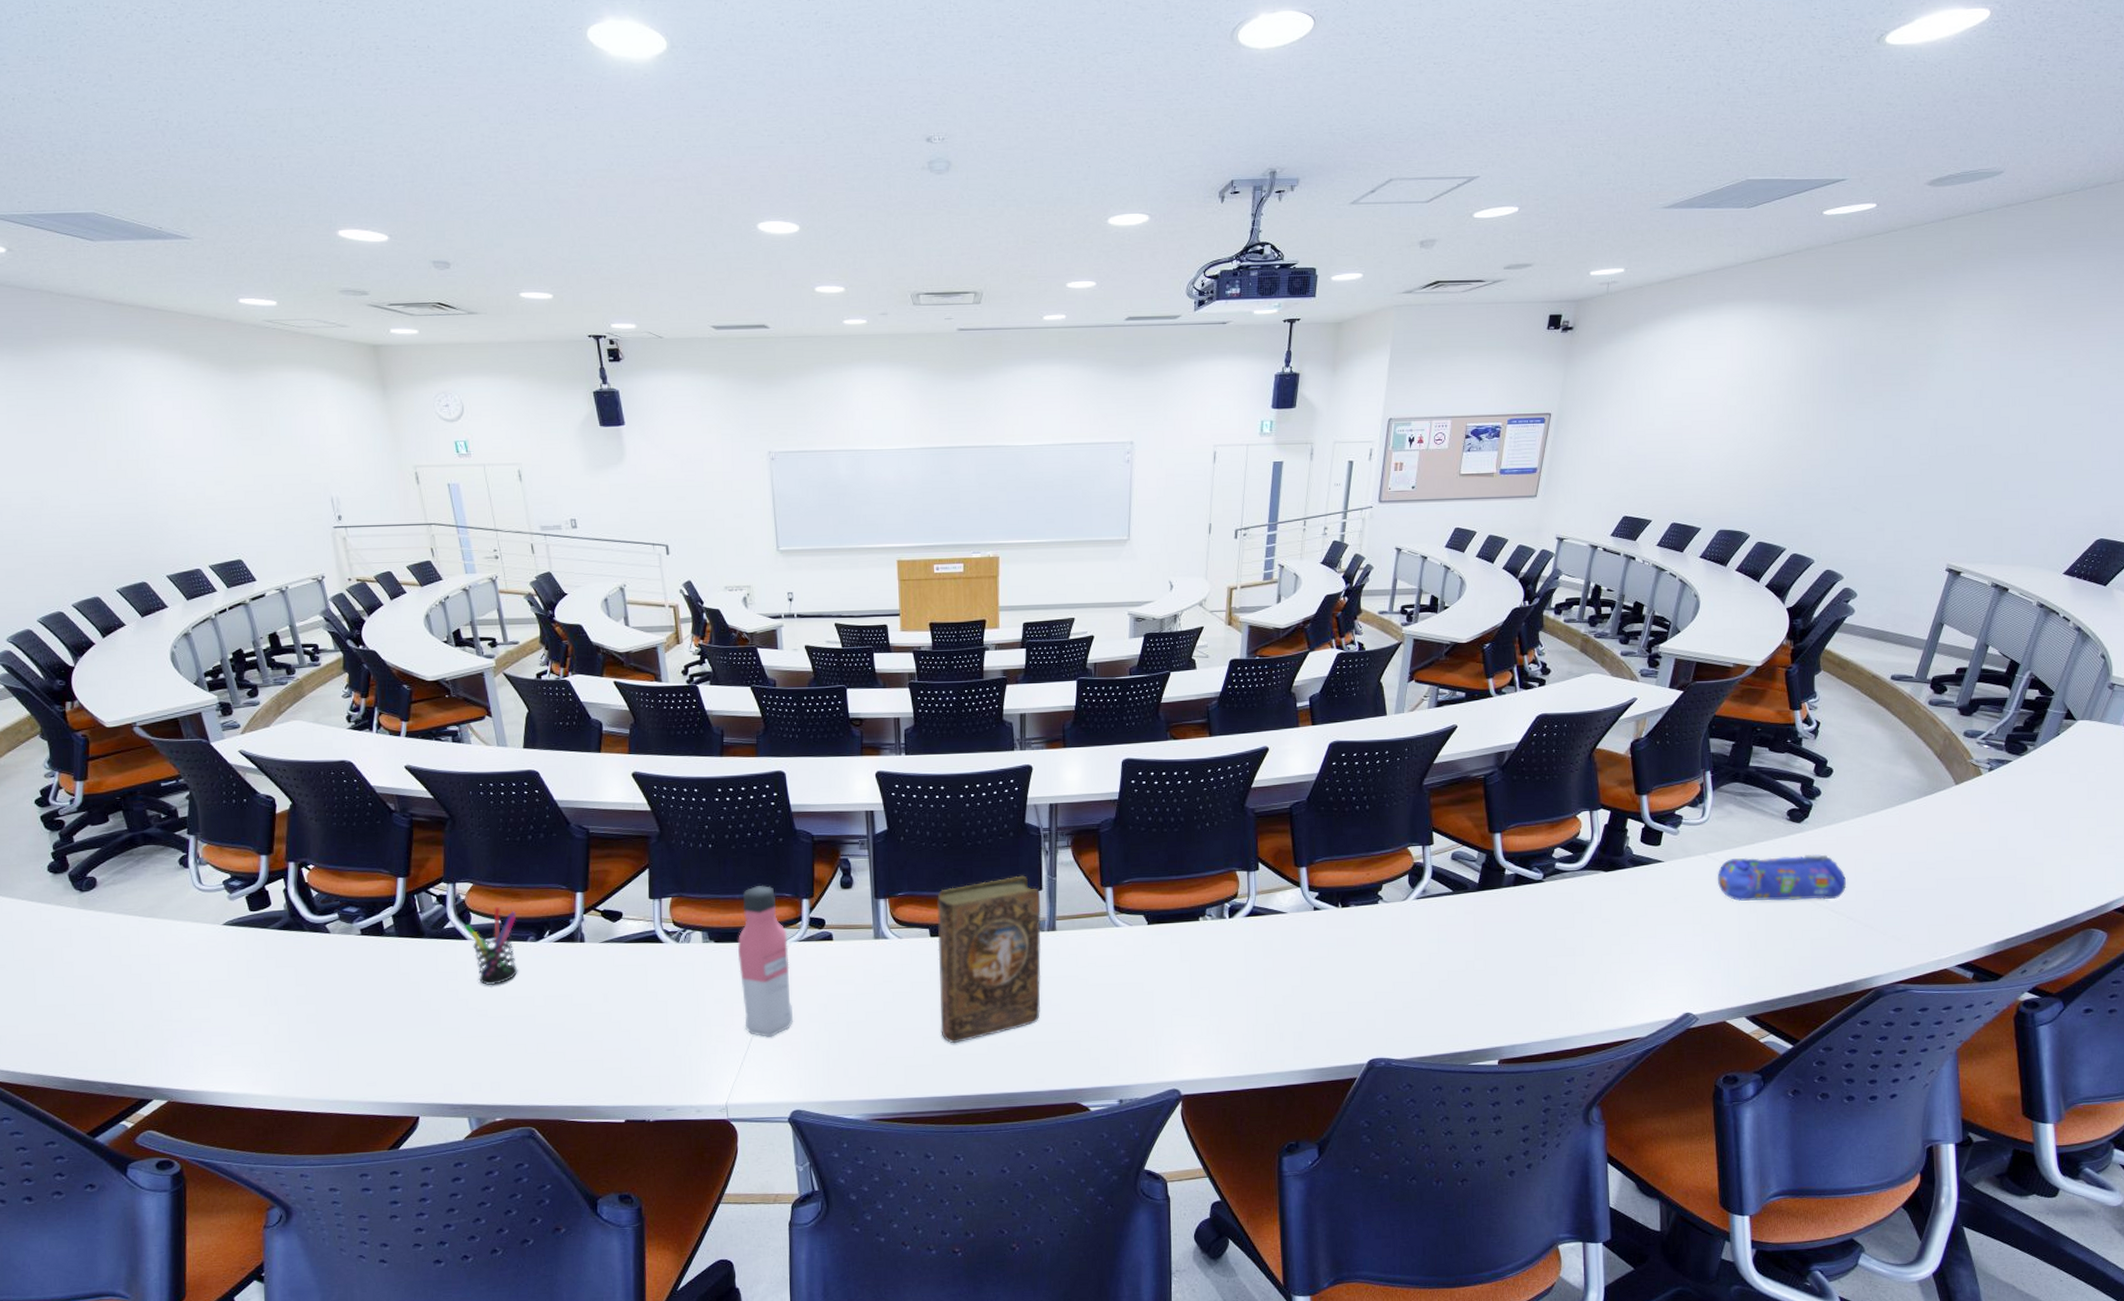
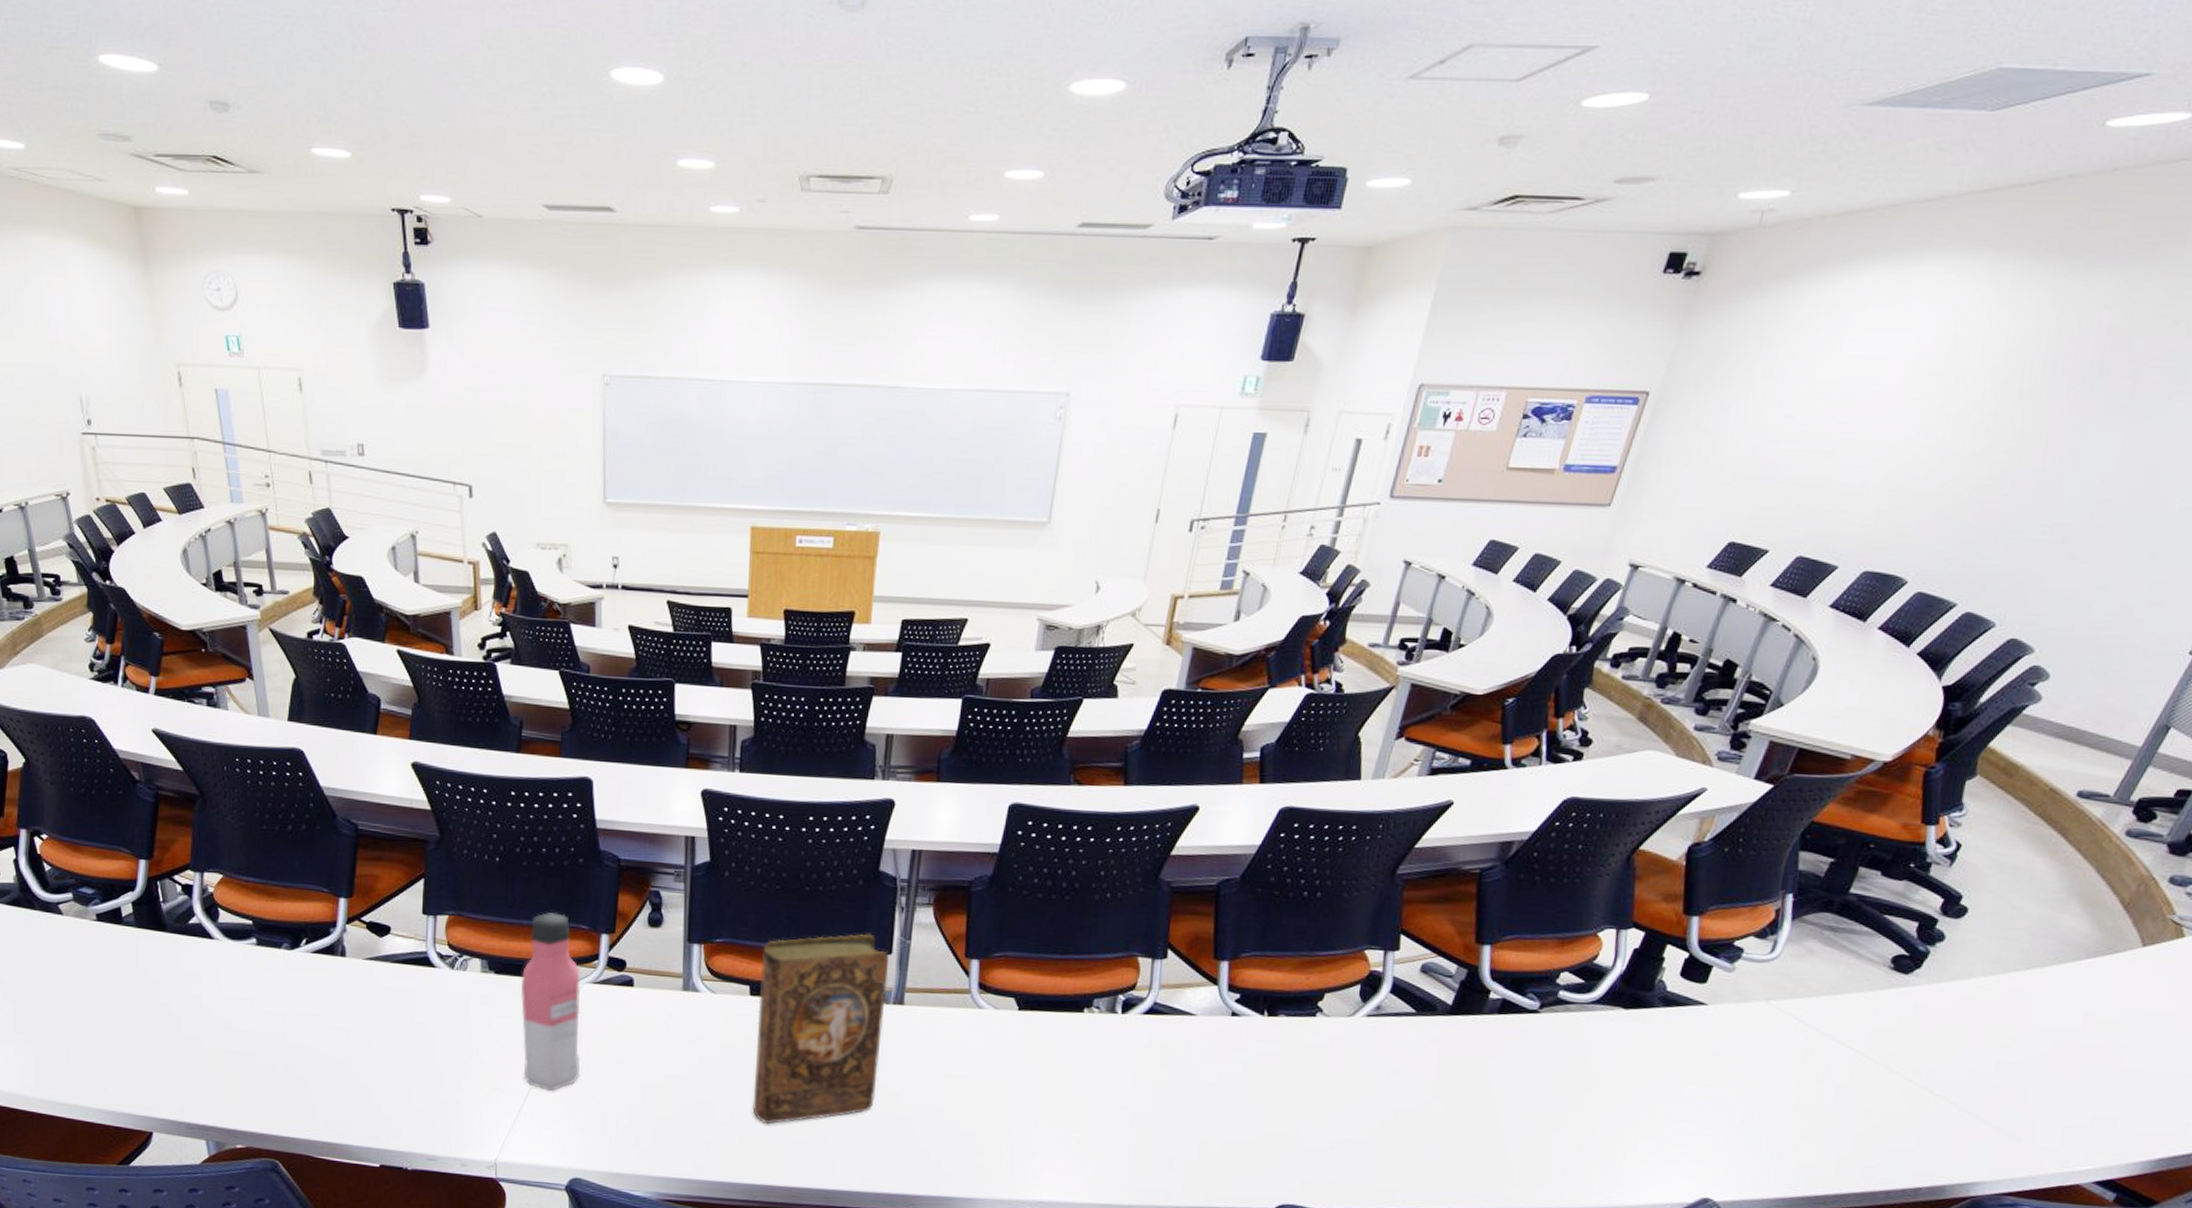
pen holder: present [464,907,518,986] -> none [211,905,271,995]
pencil case: present [1718,853,1846,901] -> none [1777,1010,1959,1078]

